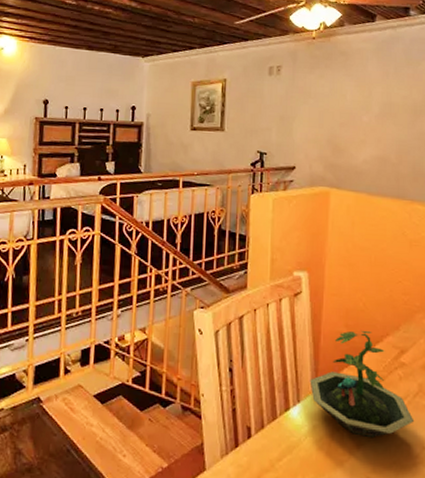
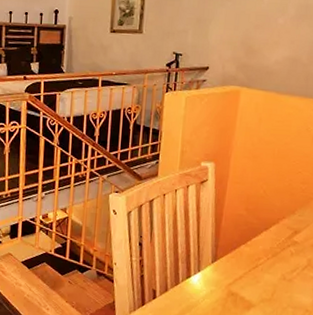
terrarium: present [310,330,415,439] -> none [210,213,301,302]

